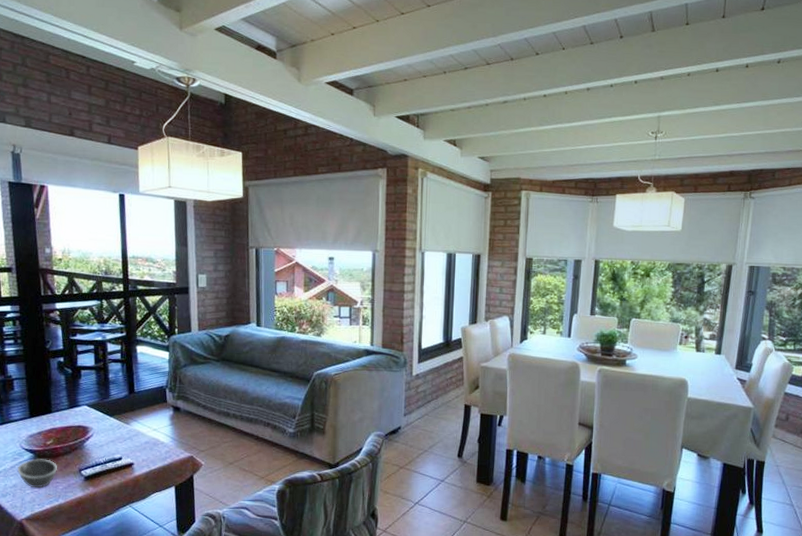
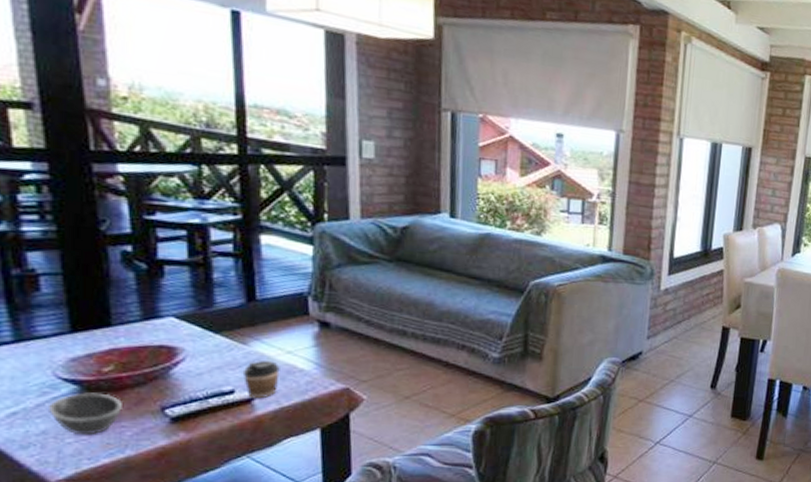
coffee cup: none [126,435,149,464] -> present [242,360,280,399]

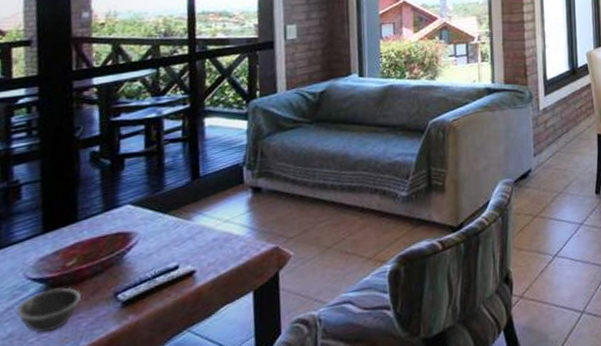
coffee cup: present [242,360,280,399] -> none [186,231,219,271]

